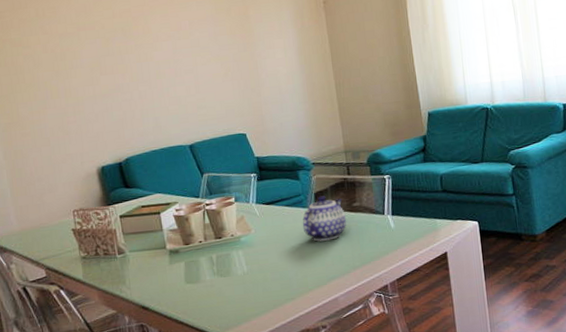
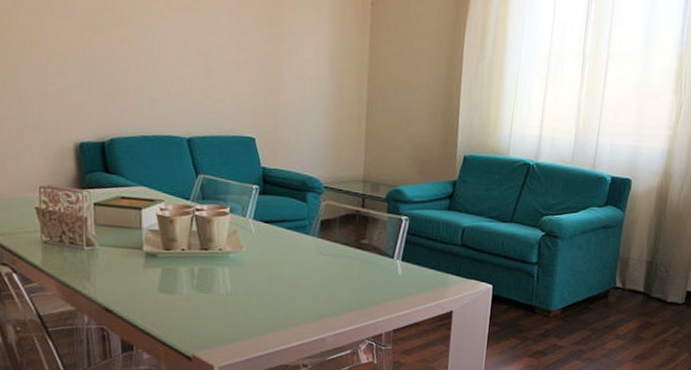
teapot: present [302,196,347,242] -> none [301,225,352,275]

